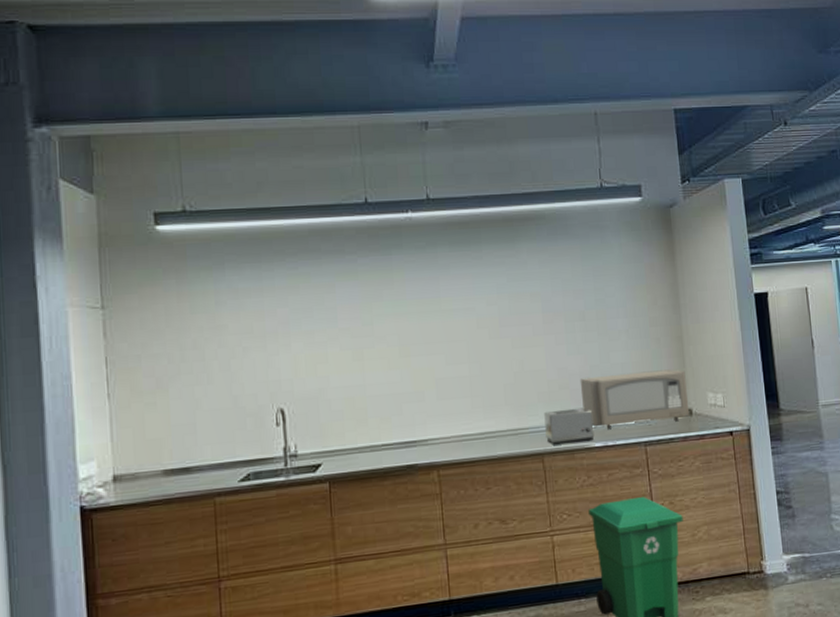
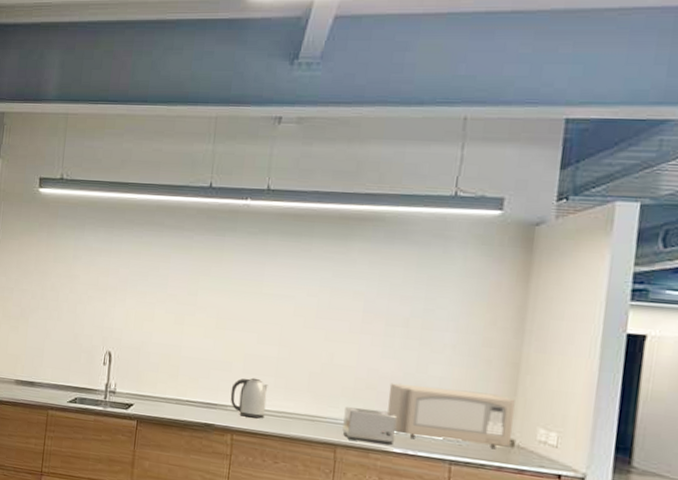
kettle: none [428,402,468,448] -> present [230,377,268,419]

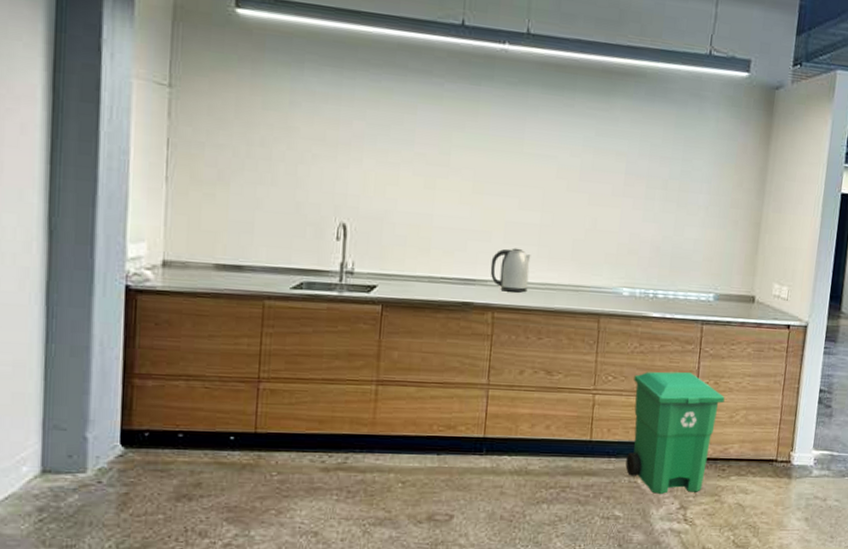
toaster: present [342,406,397,446] -> none [606,273,656,311]
microwave: present [388,383,515,449] -> none [648,247,756,306]

